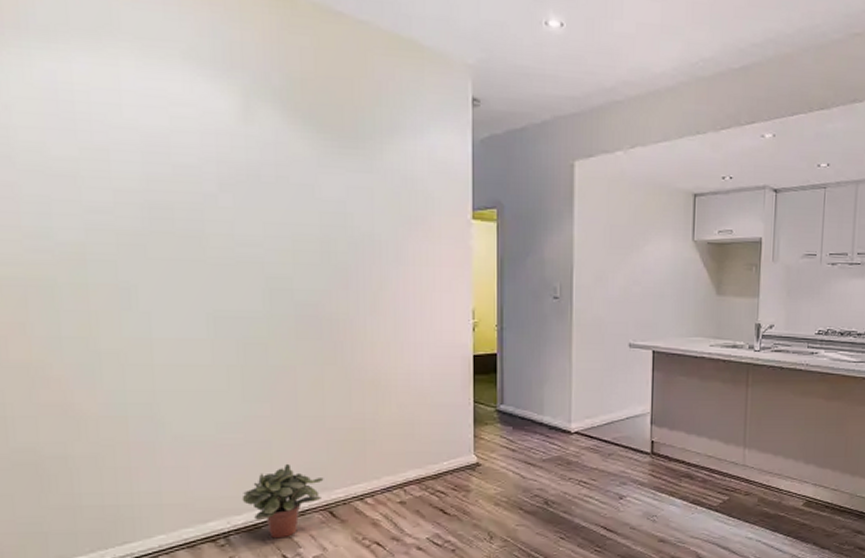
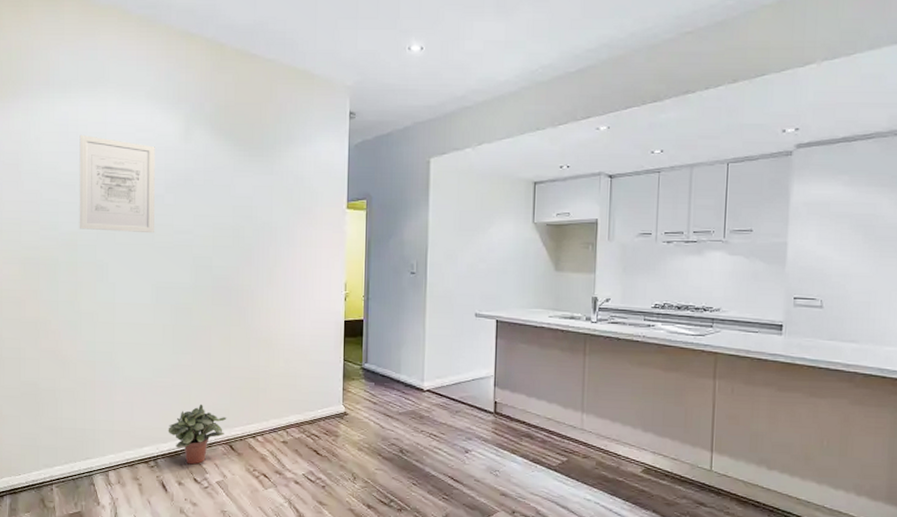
wall art: none [77,104,206,246] -> present [79,134,155,234]

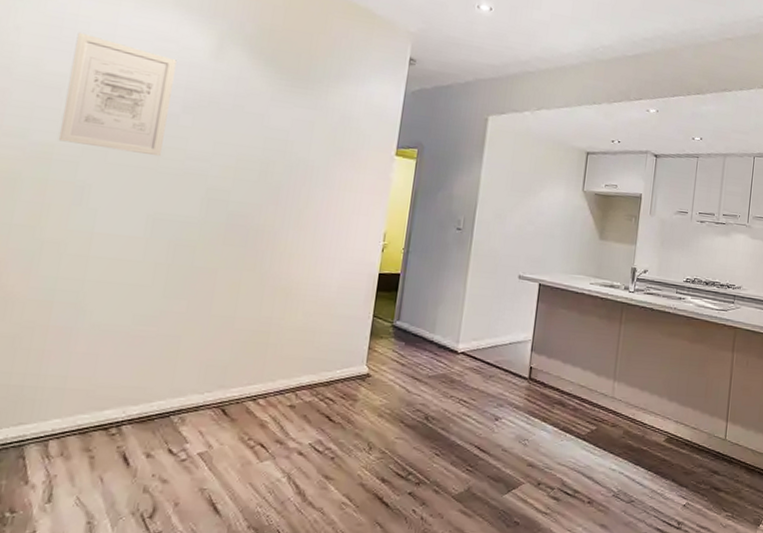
potted plant: present [168,404,227,465] -> none [141,359,223,432]

